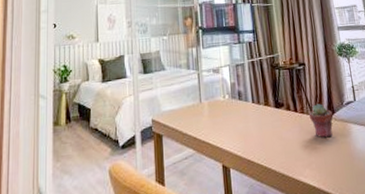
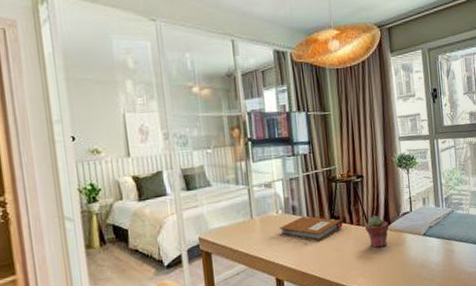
notebook: none [225,102,287,128] -> present [279,216,343,242]

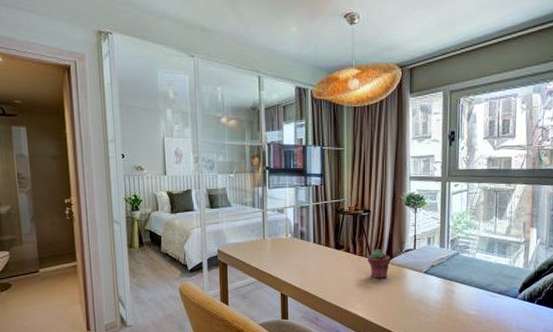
notebook: present [279,216,343,242] -> none [287,242,346,266]

